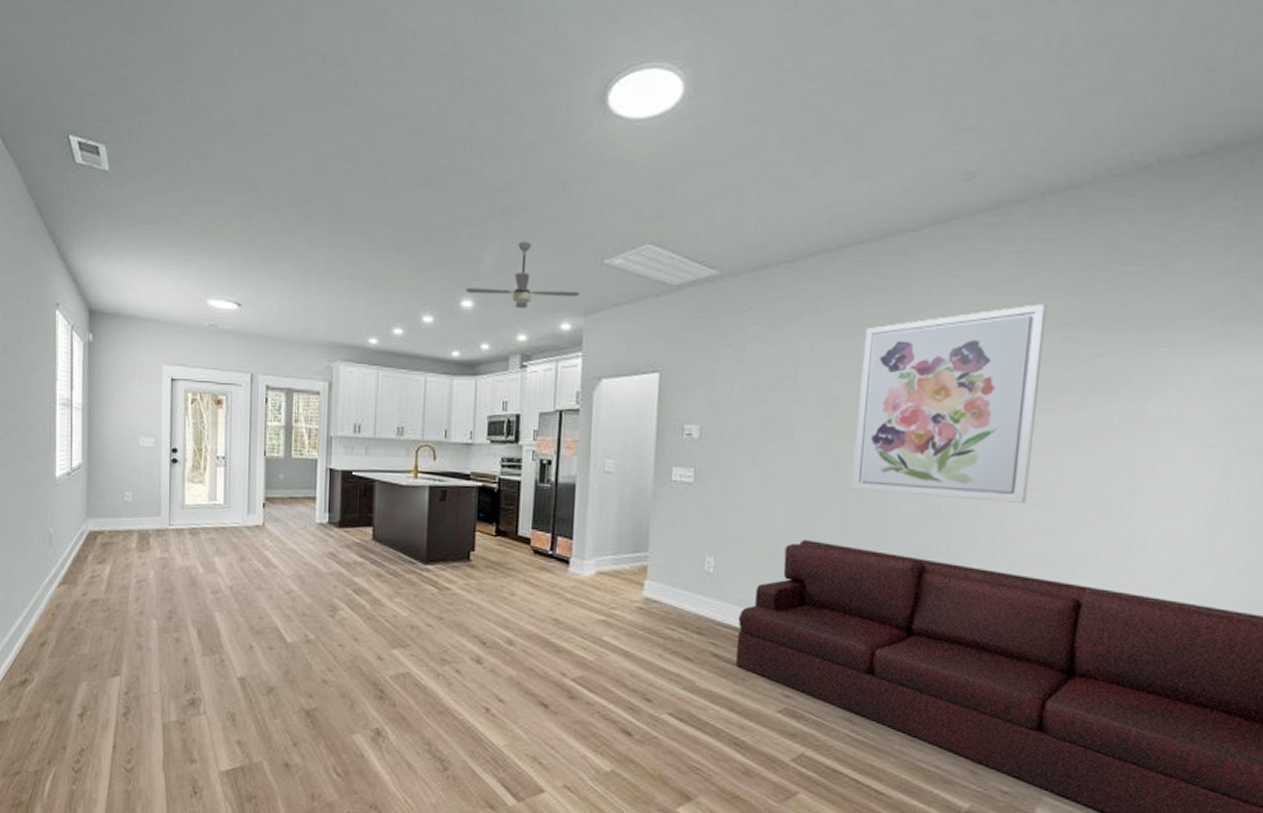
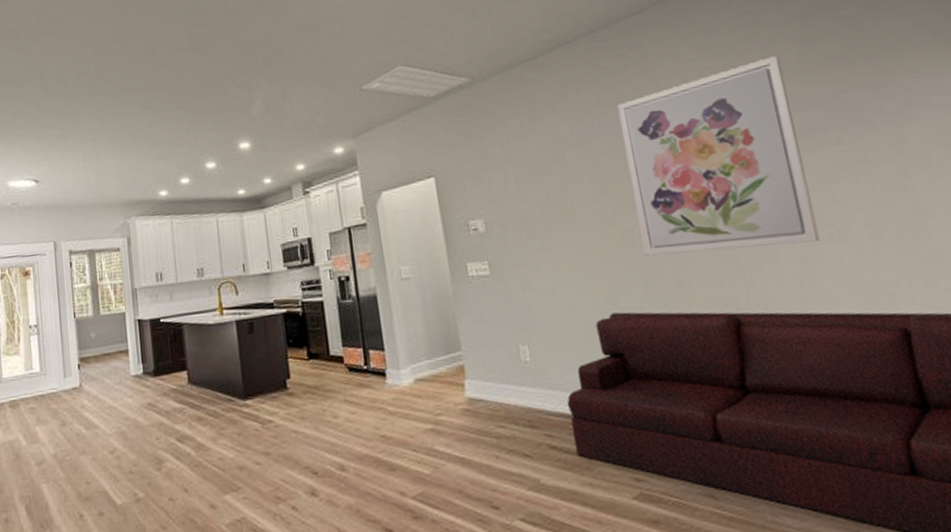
ceiling fan: present [465,241,580,309] -> none [241,82,347,142]

